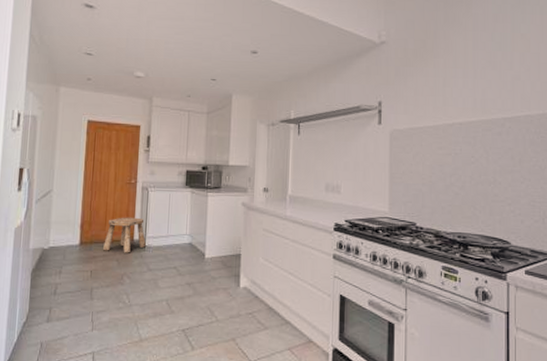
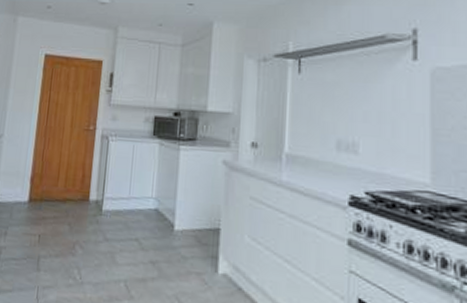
stool: present [103,217,146,253] -> none [54,171,103,217]

